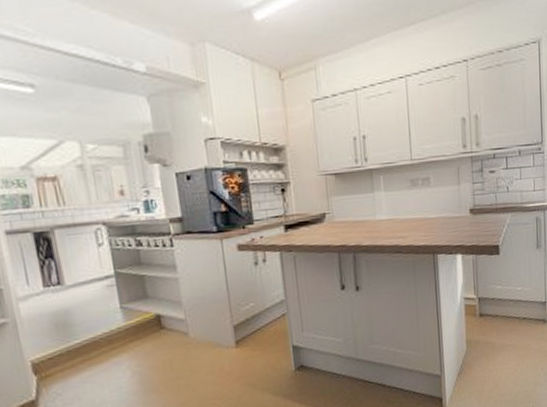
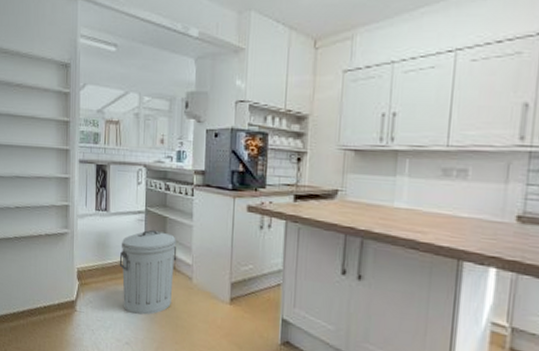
trash can: none [88,292,168,391] -> present [119,229,177,315]

